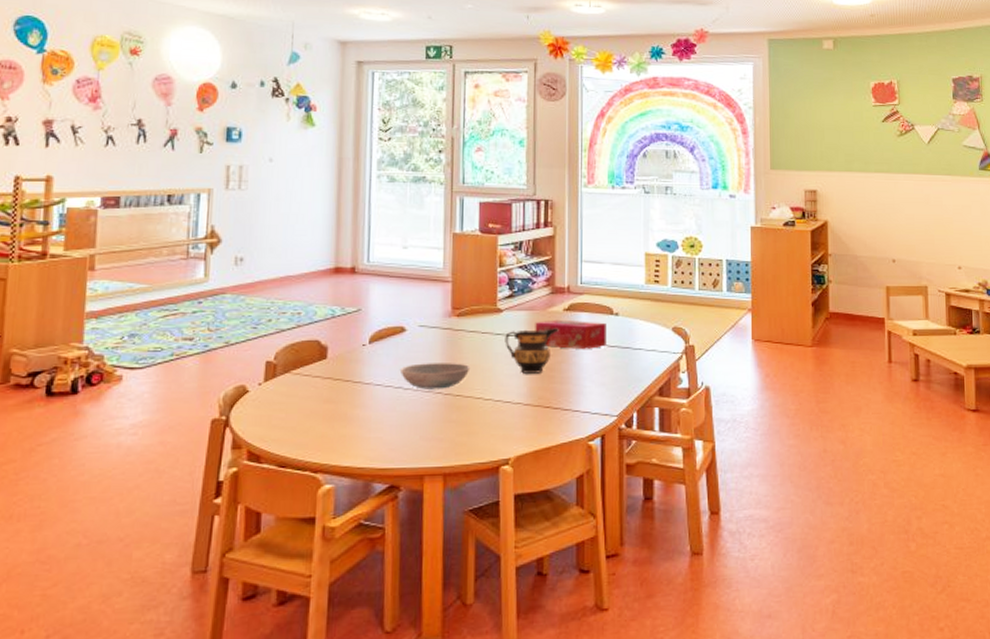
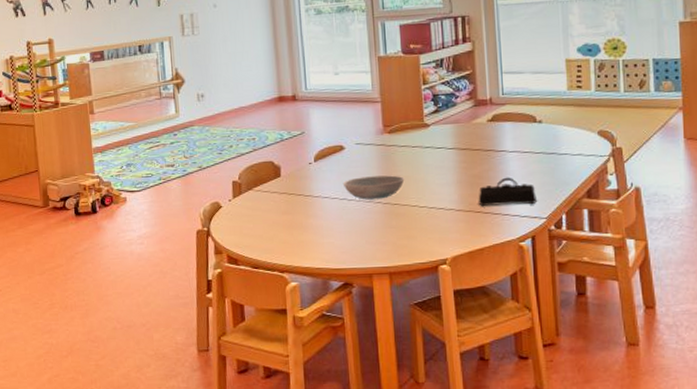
pitcher: present [505,328,559,374] -> none [433,138,484,182]
tissue box: present [535,319,606,350] -> none [461,130,531,158]
pencil case: none [548,370,609,401] -> present [478,177,537,206]

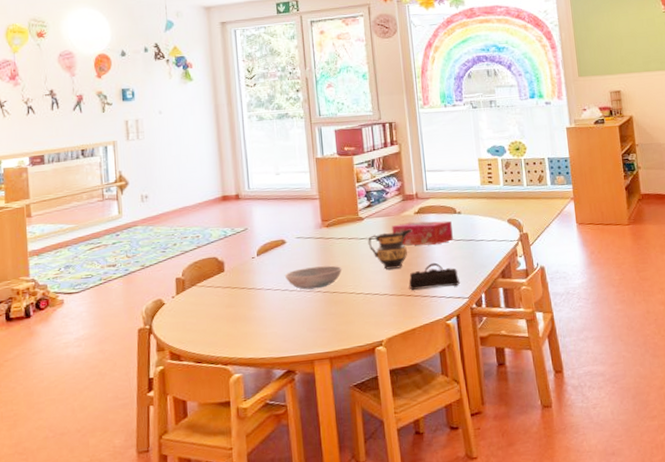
pitcher: none [433,138,484,182] -> present [368,229,412,270]
tissue box: none [461,130,531,158] -> present [392,220,453,246]

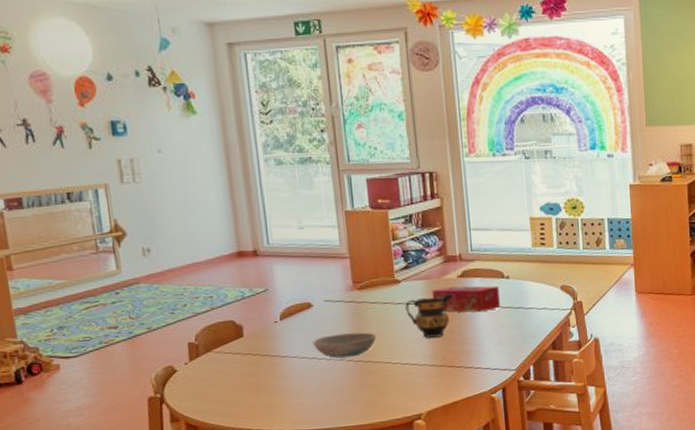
pencil case: present [408,262,460,290] -> none [450,331,506,360]

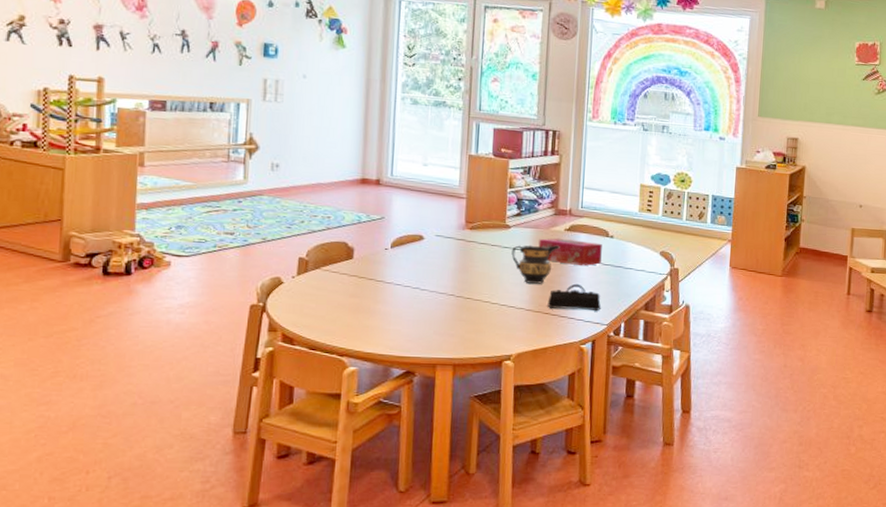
dish: present [311,332,377,358] -> none [417,268,480,292]
pencil case: none [450,331,506,360] -> present [547,283,601,312]

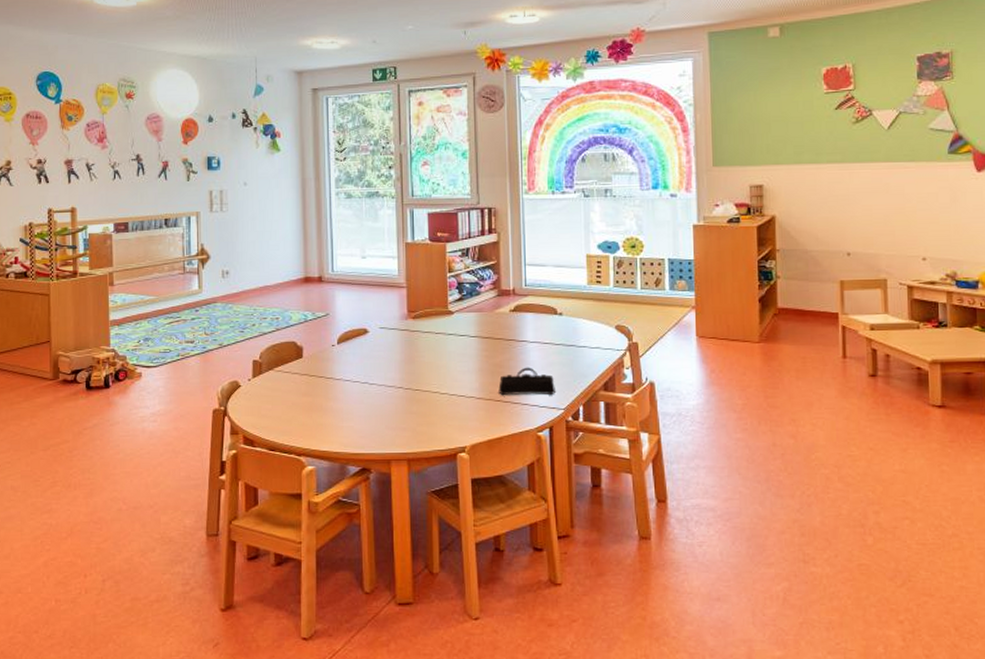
pitcher: present [511,245,560,284] -> none [456,328,506,370]
tissue box: present [538,238,602,267] -> none [484,320,551,348]

